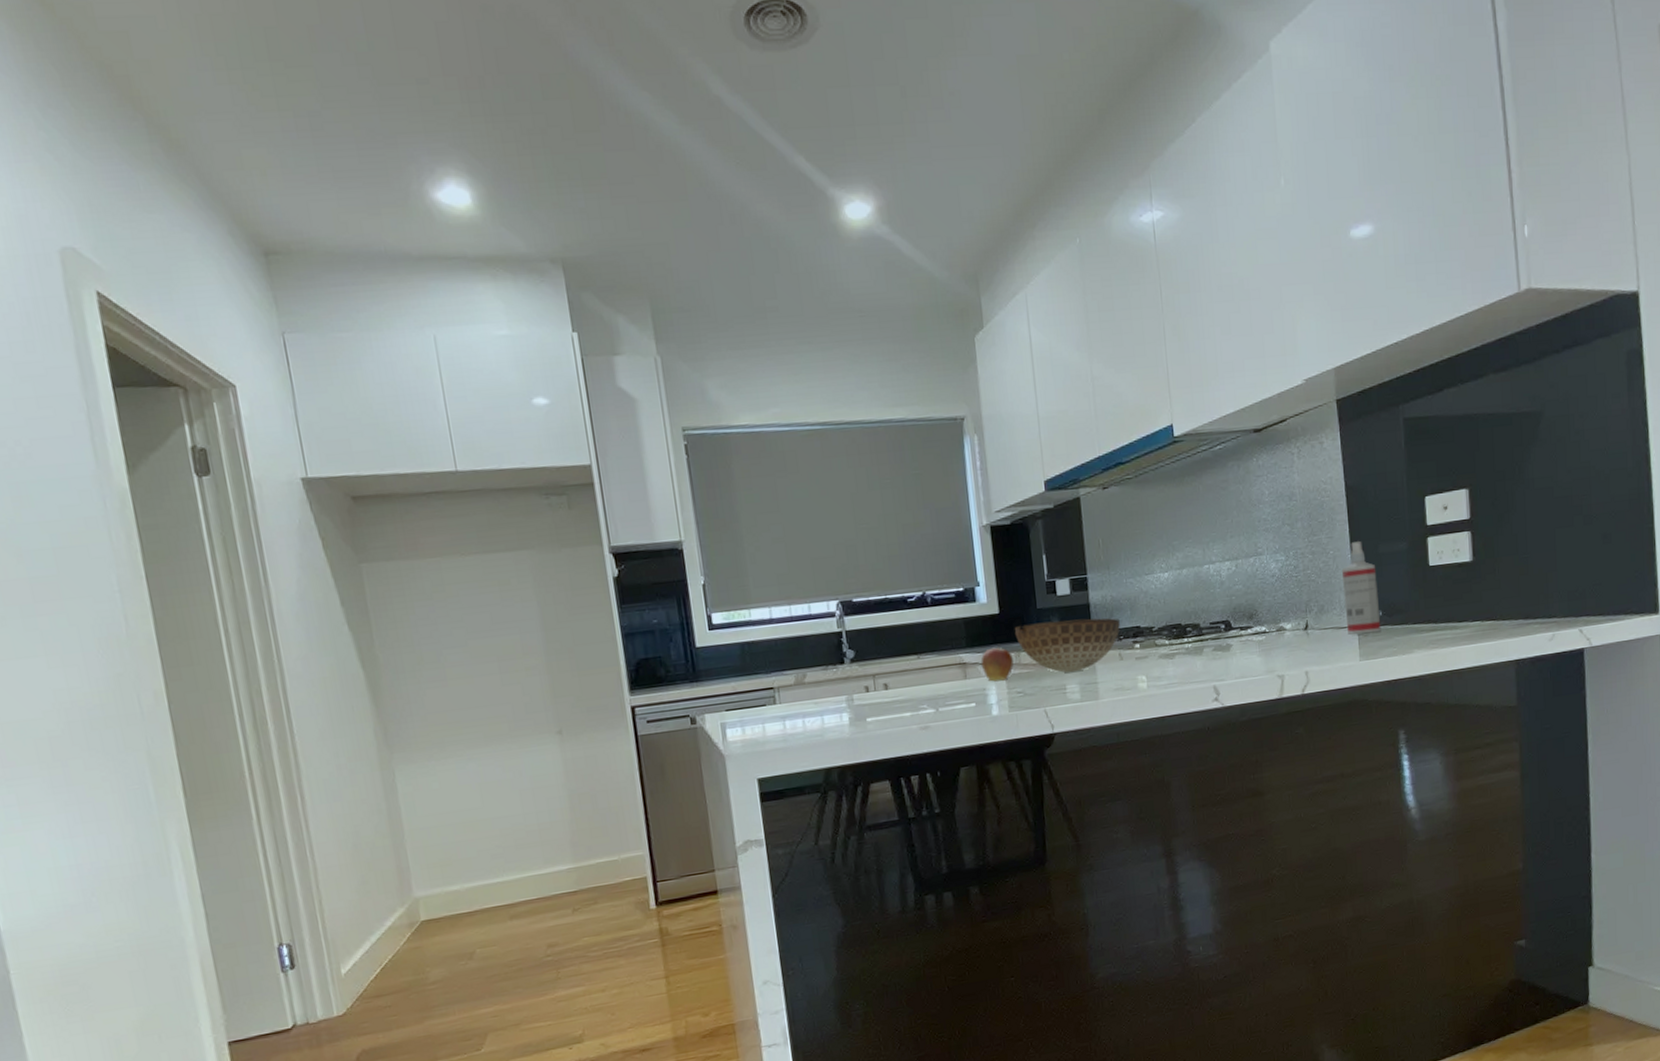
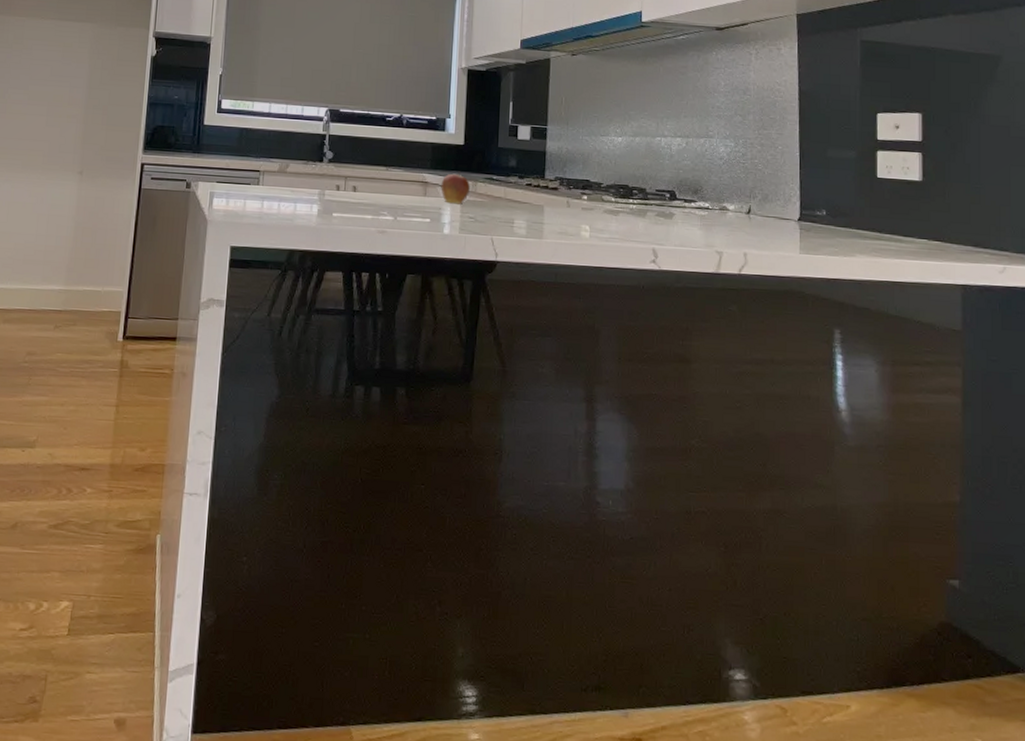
bowl: present [1014,618,1120,673] -> none [475,158,571,210]
spray bottle: present [1342,541,1381,636] -> none [789,142,824,230]

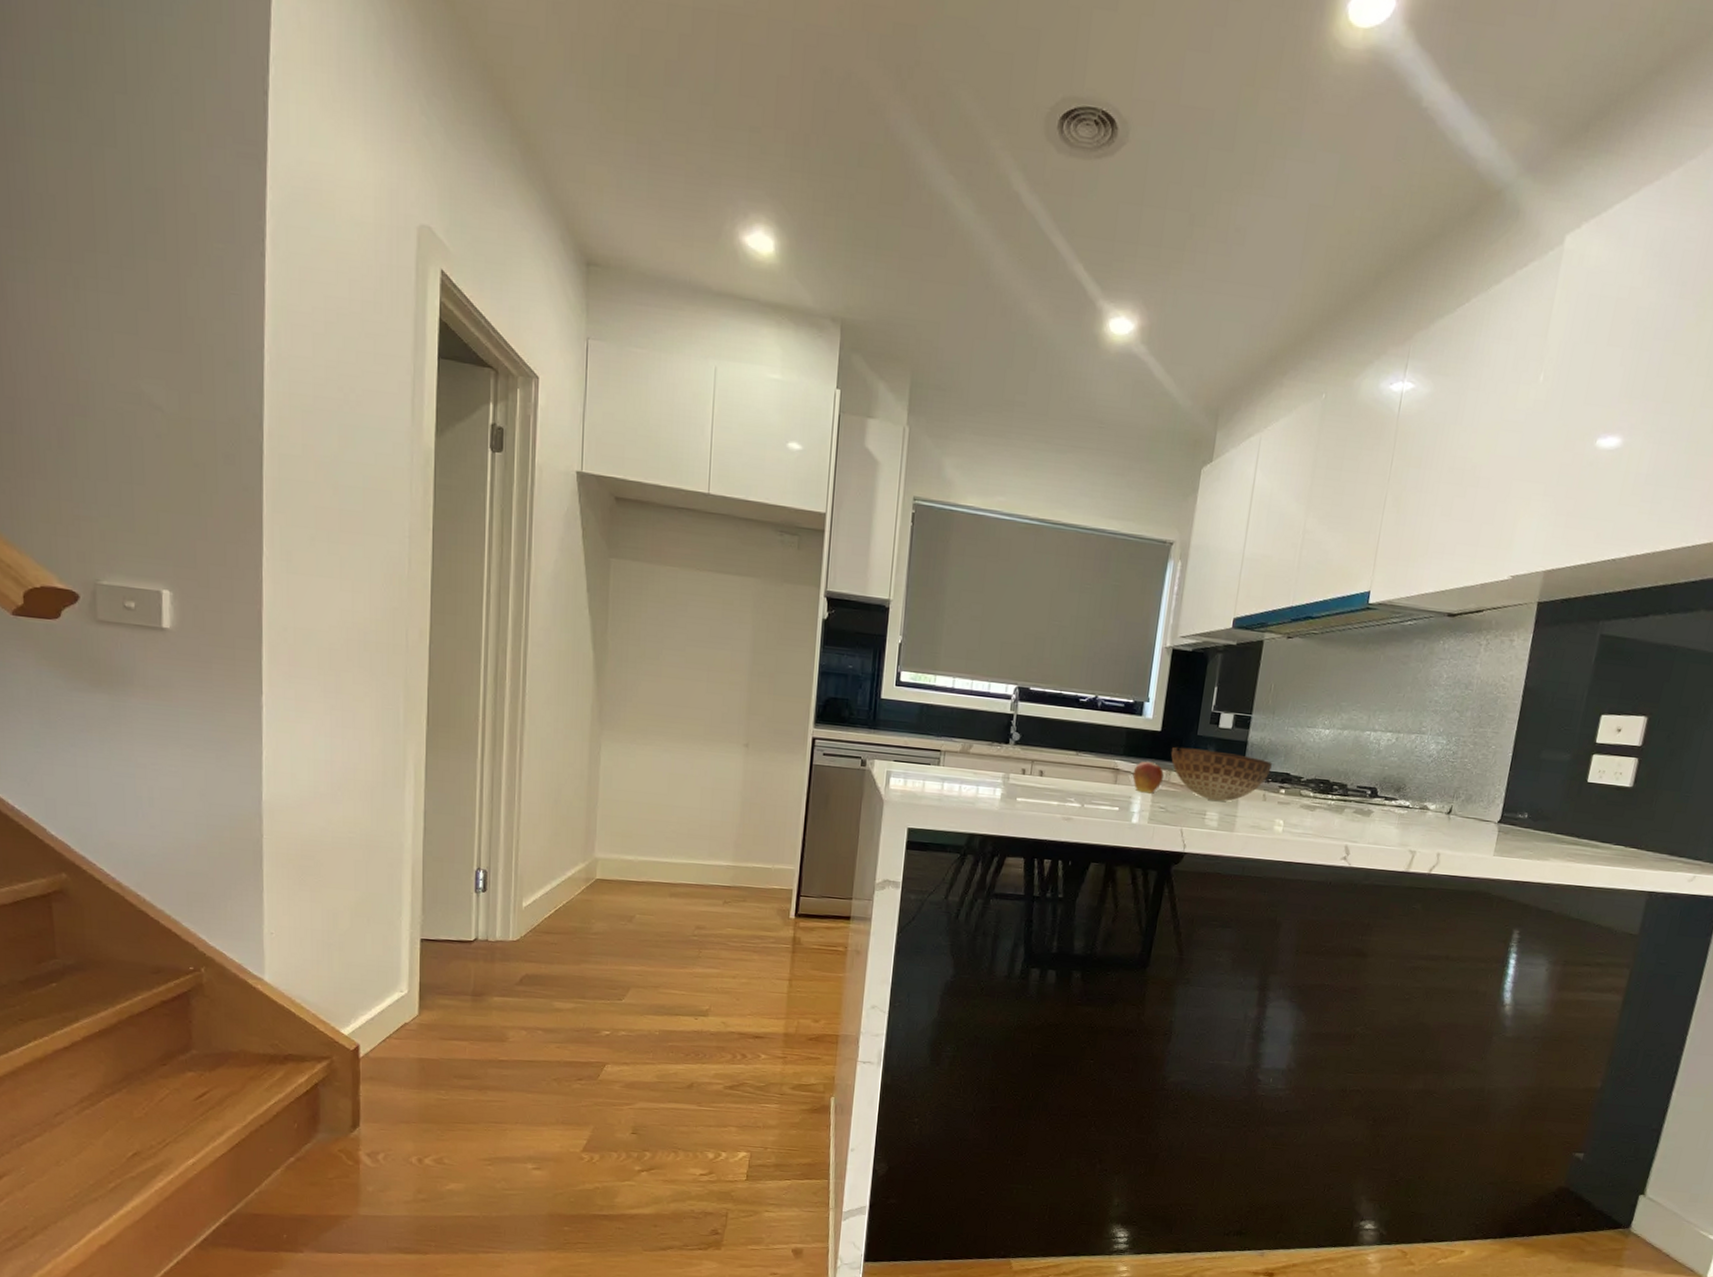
bowl: none [475,158,571,210] -> present [1170,746,1272,802]

